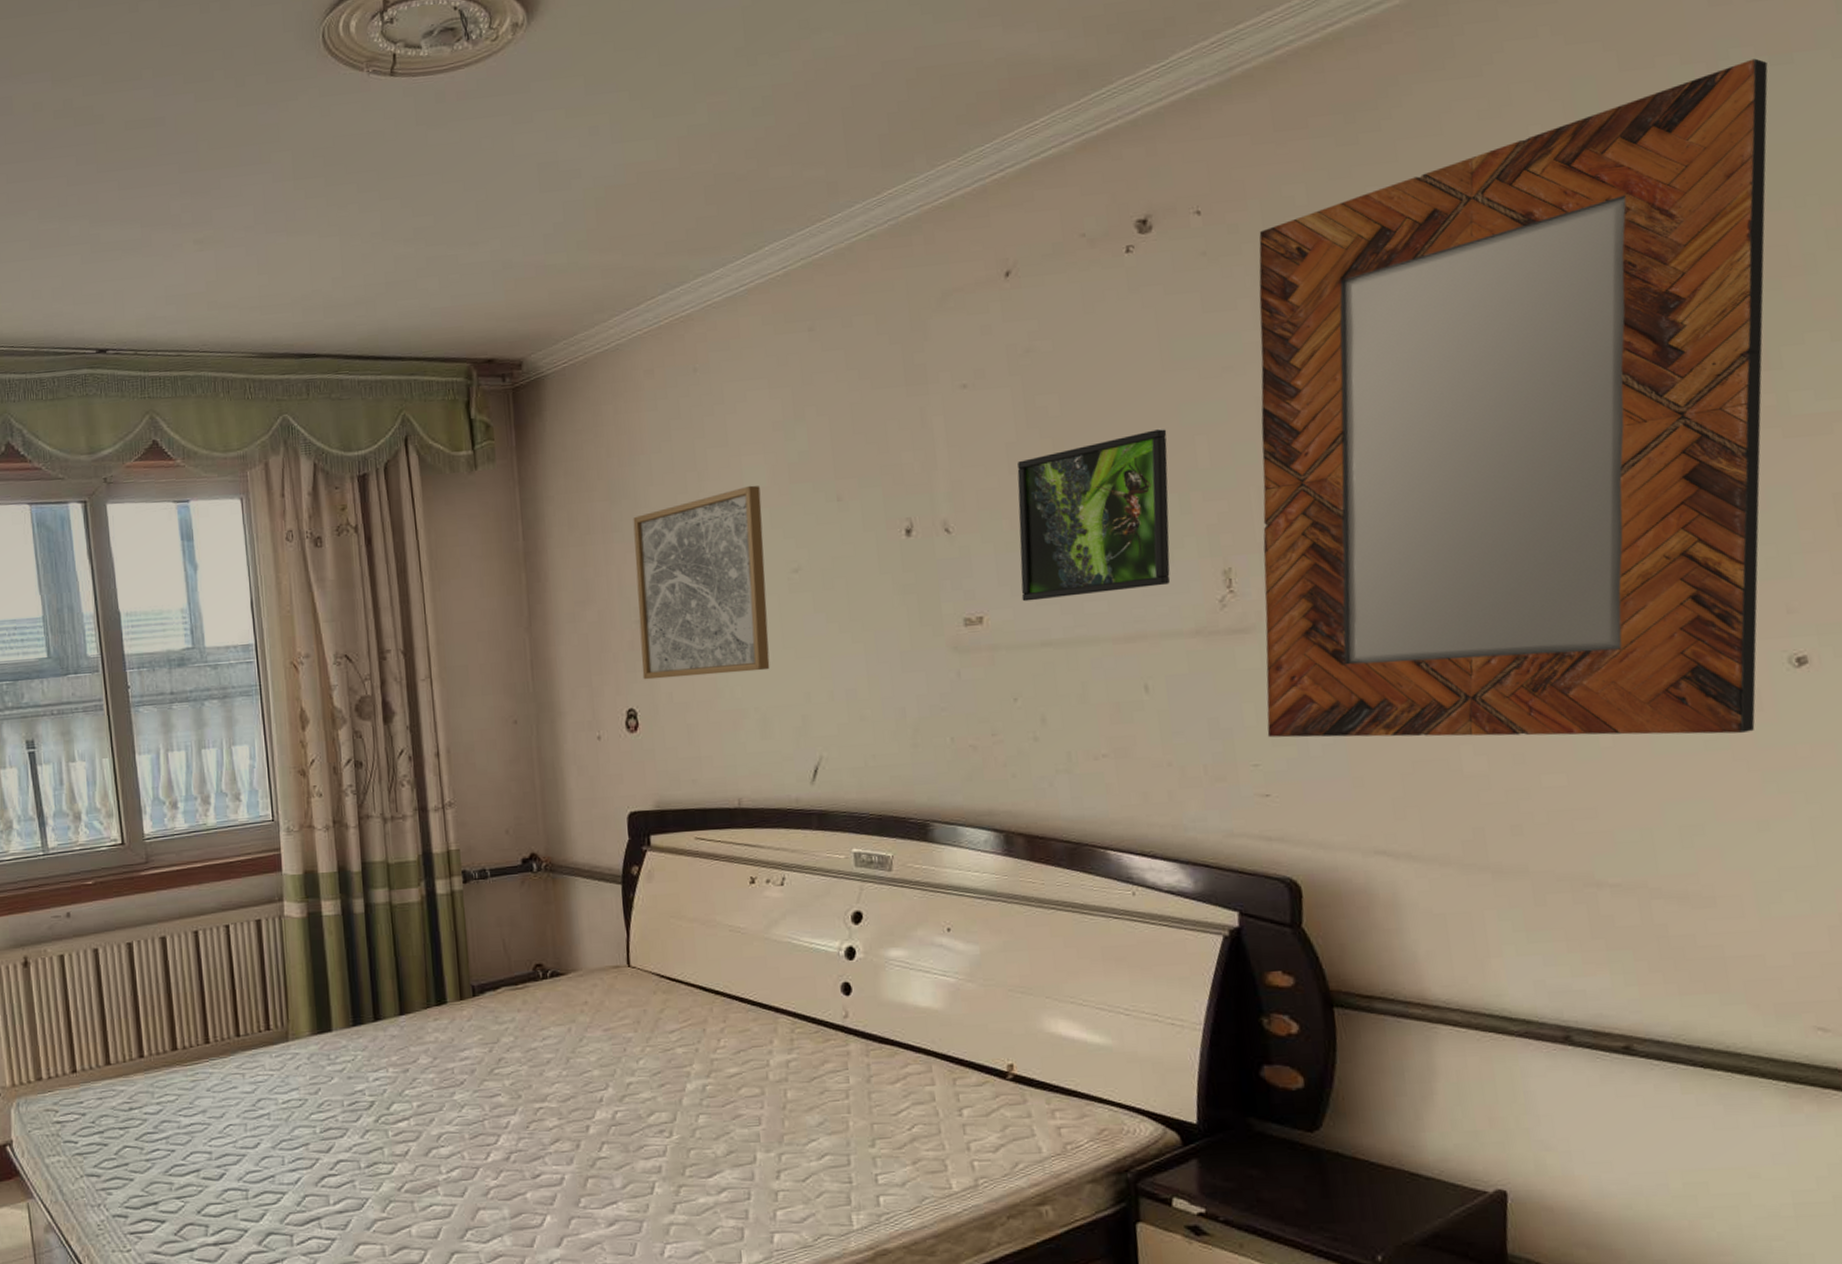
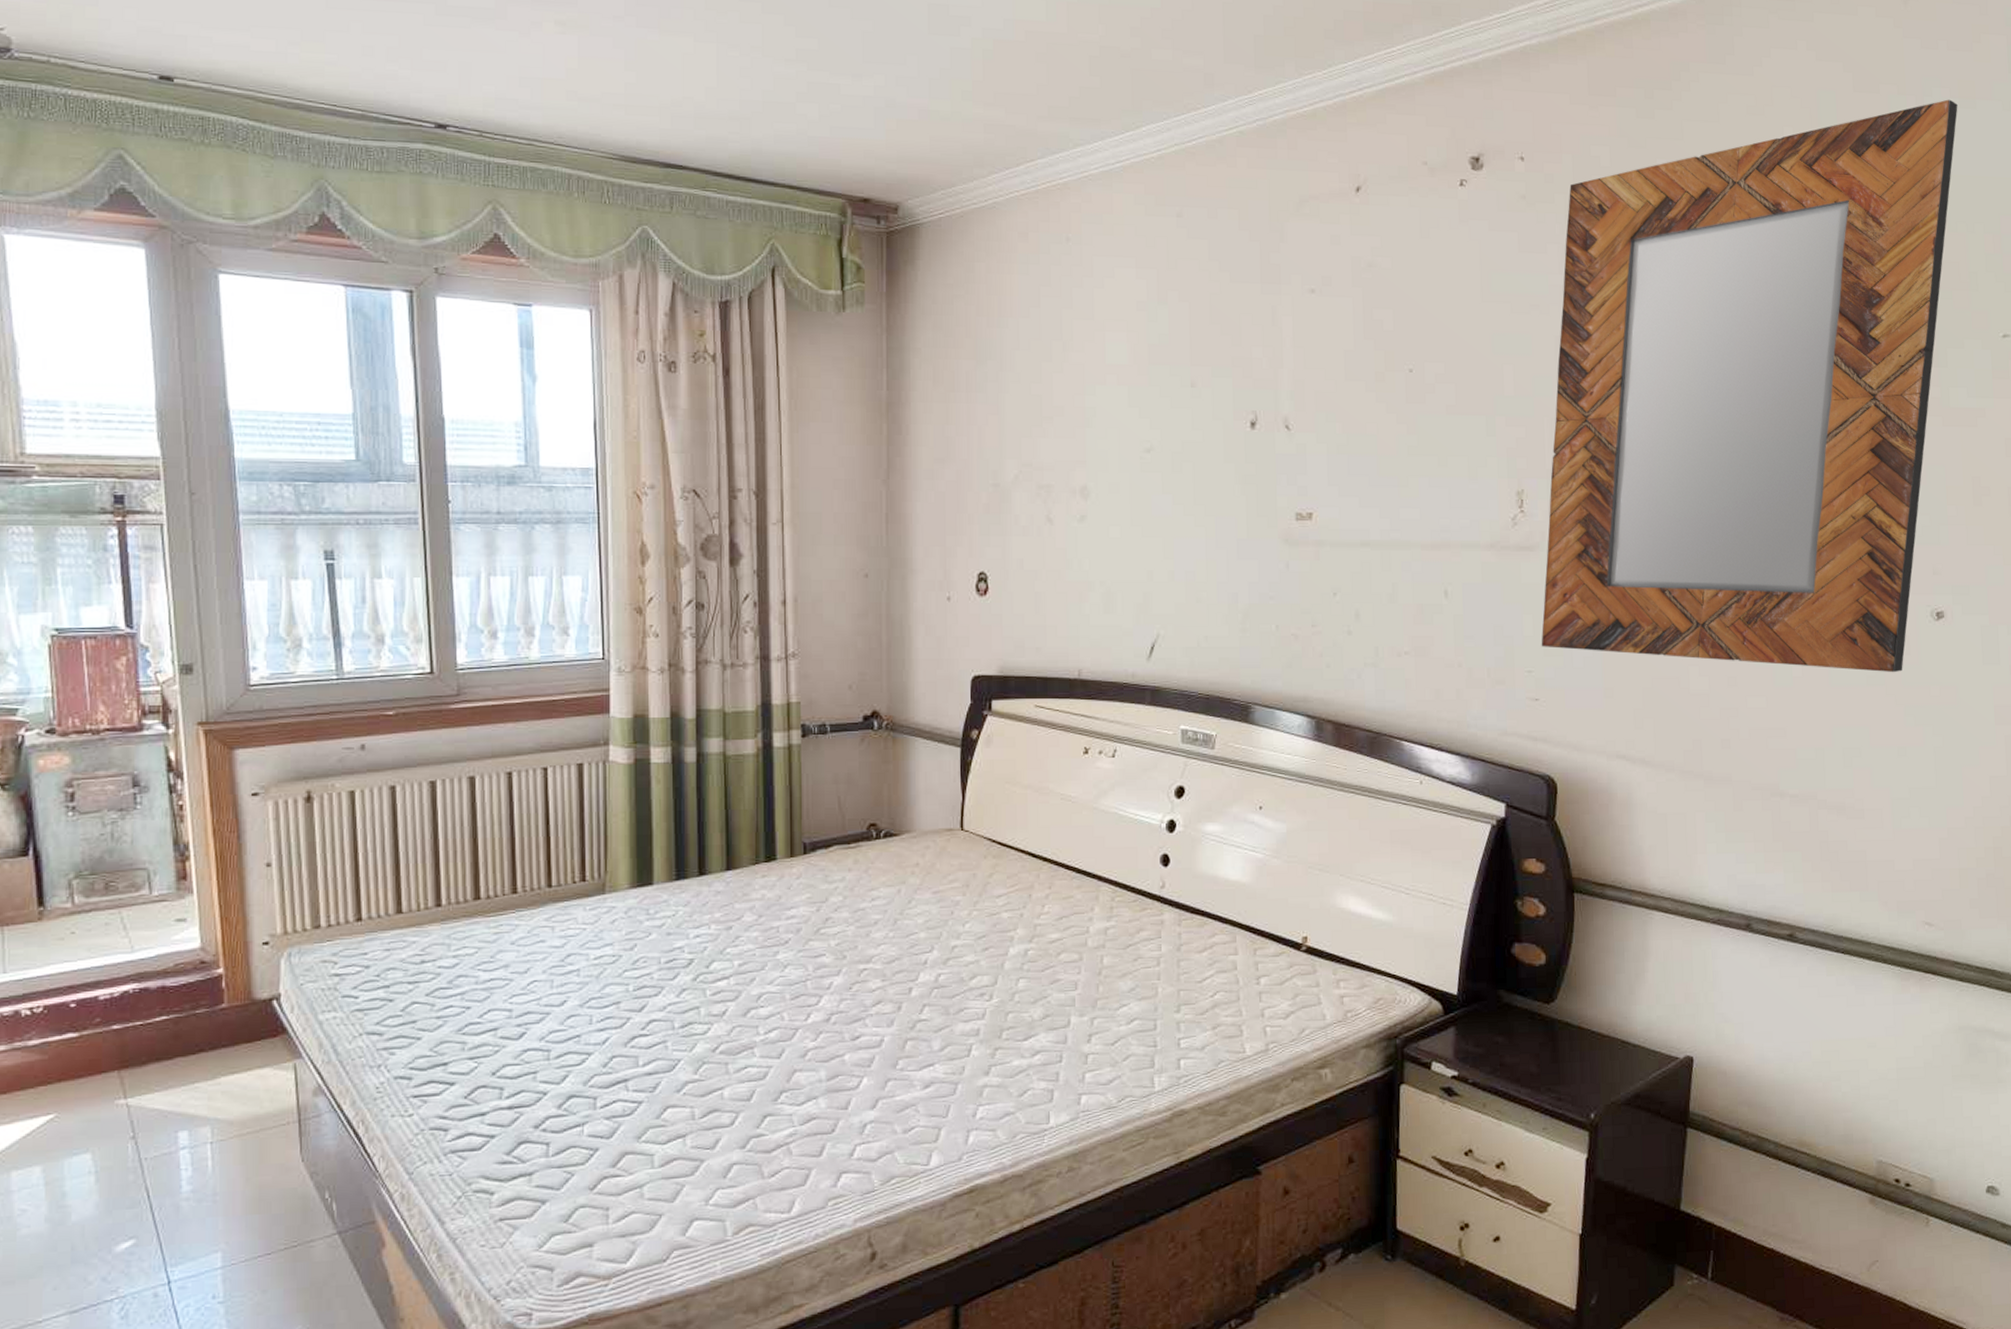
wall art: present [633,485,770,680] -> none [995,361,1121,546]
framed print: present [1017,429,1171,602] -> none [1347,355,1481,503]

